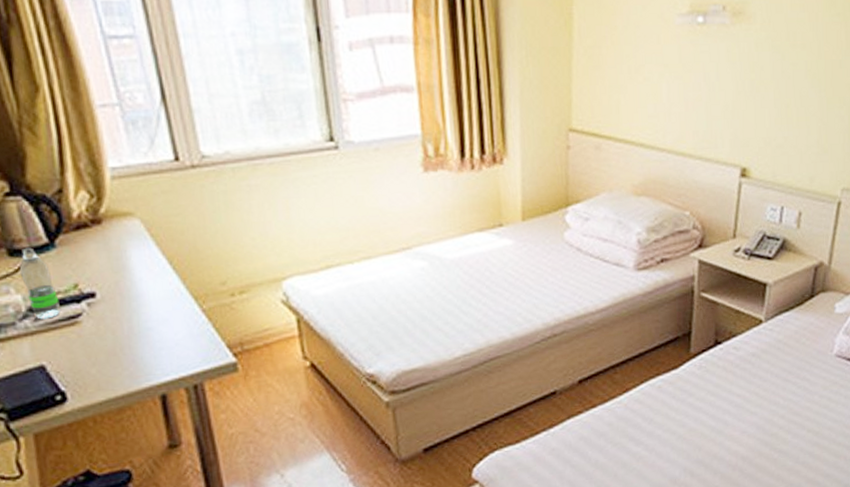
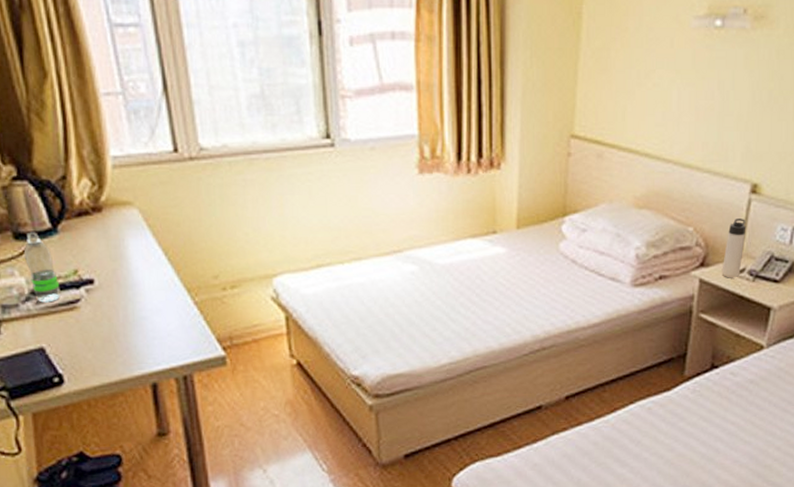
thermos bottle: none [718,200,739,258] -> present [721,217,746,278]

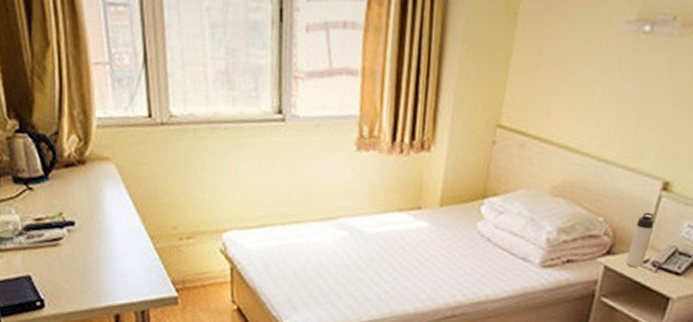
bottle: present [23,232,61,303] -> none [20,177,47,238]

